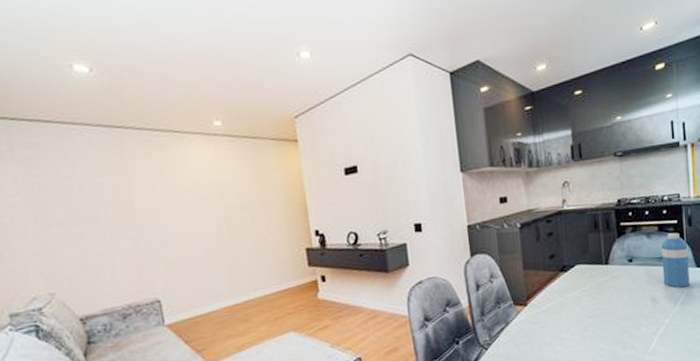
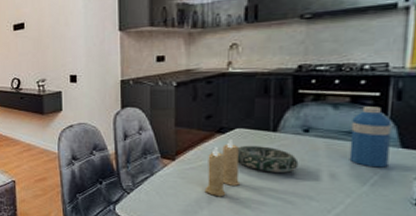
candle: none [555,277,586,337] -> present [204,139,241,197]
decorative bowl: none [579,279,628,305] -> present [237,145,299,173]

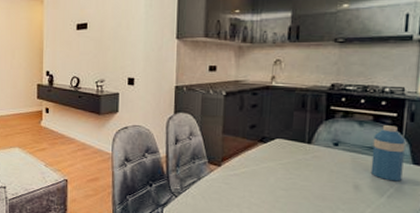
candle: present [204,139,241,197] -> none [246,149,278,204]
decorative bowl: present [237,145,299,173] -> none [275,155,329,183]

